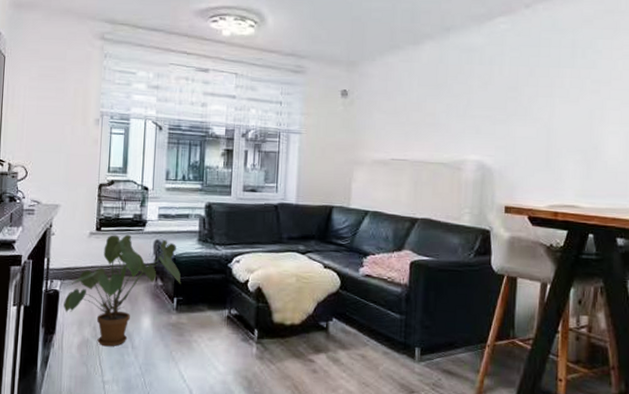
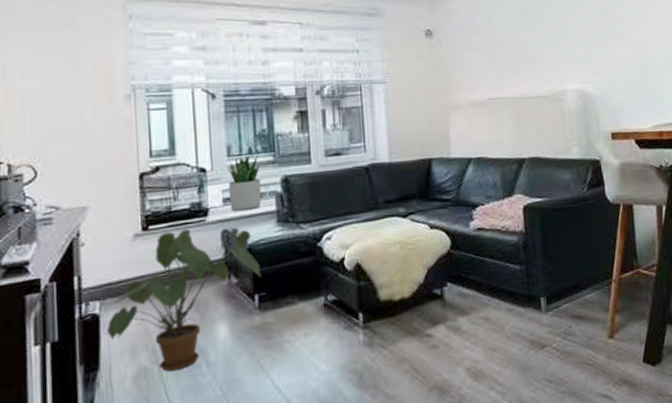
planter: none [163,180,190,228] -> present [228,153,262,212]

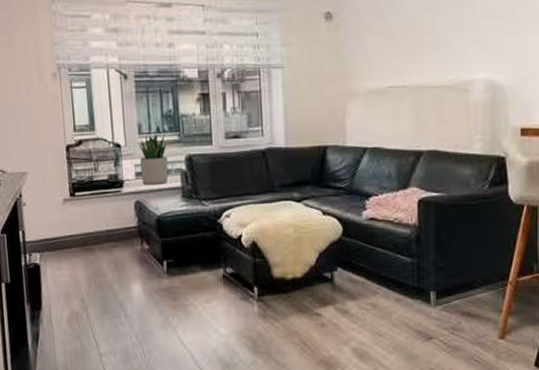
house plant: present [107,228,262,372] -> none [46,197,169,318]

